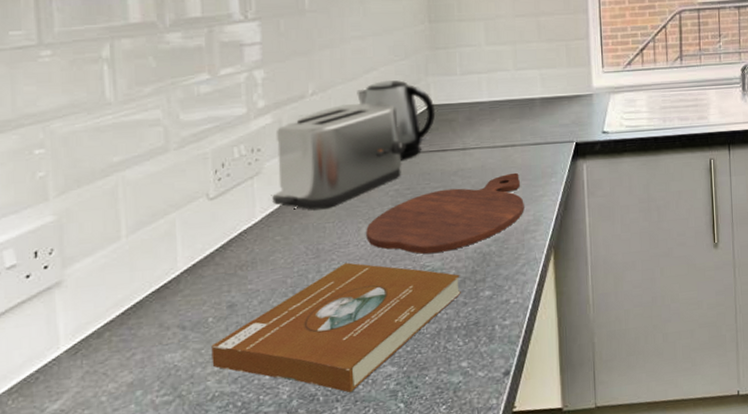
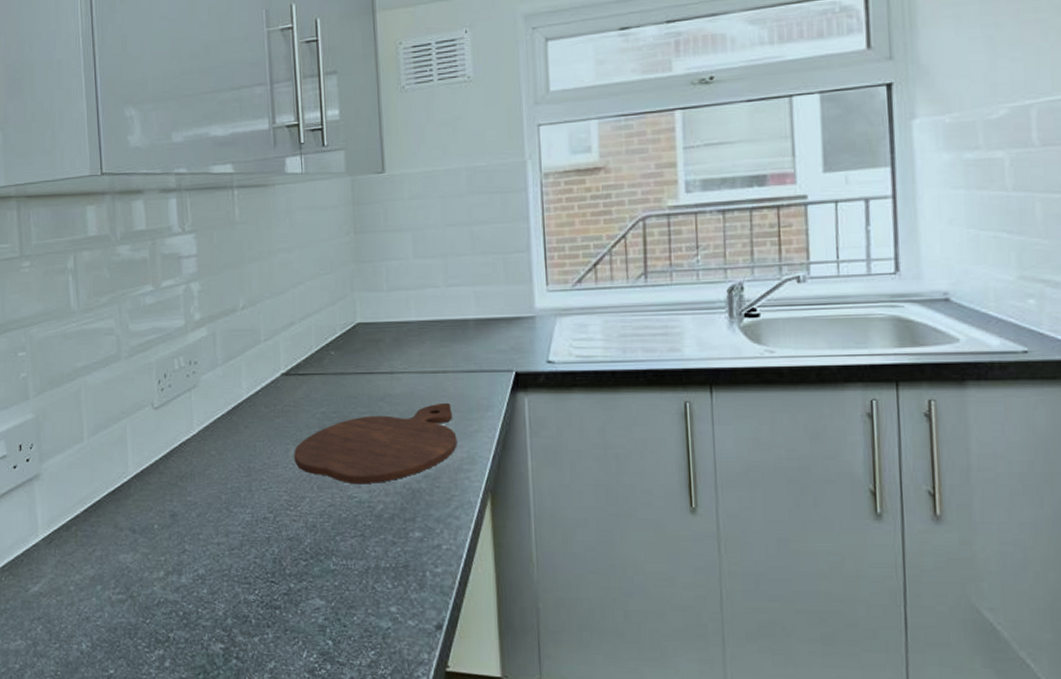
book: present [211,262,462,393] -> none [157,484,391,621]
toaster: present [271,103,404,209] -> none [206,319,331,426]
kettle: present [357,79,436,160] -> none [284,295,362,381]

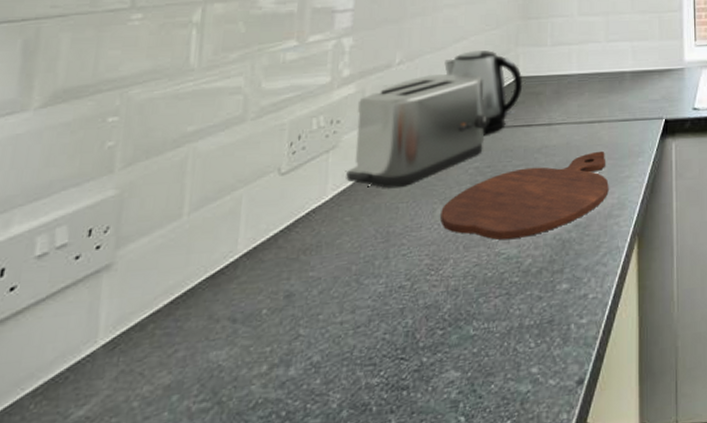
toaster: none [206,319,331,426] -> present [345,74,488,188]
kettle: none [284,295,362,381] -> present [444,49,523,135]

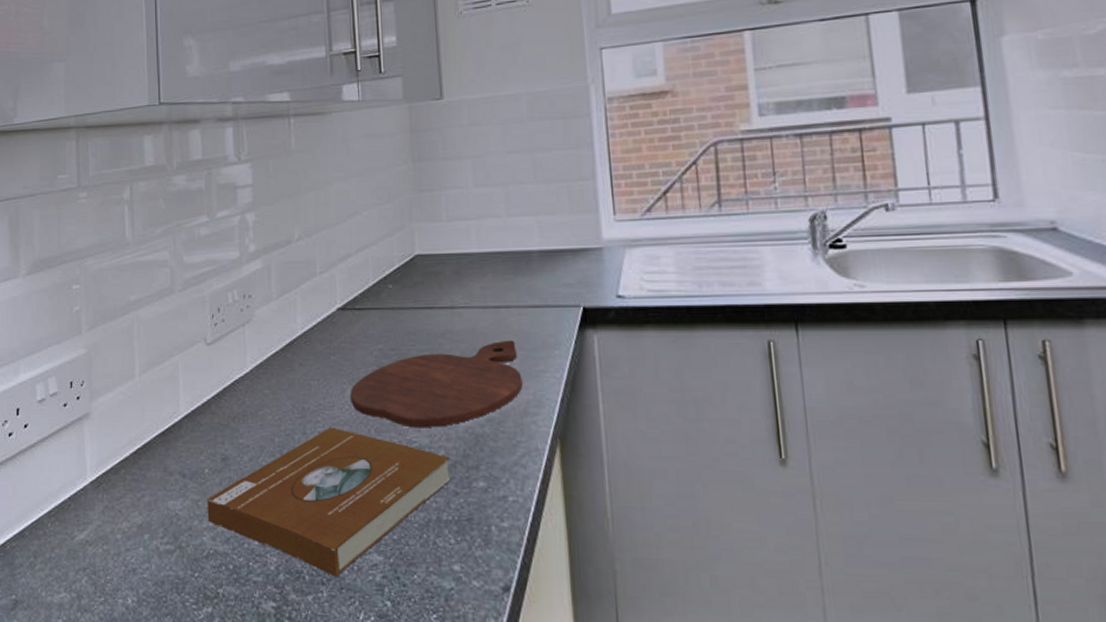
book: none [259,248,538,403] -> present [207,427,453,578]
toaster: present [345,74,488,188] -> none [260,251,389,364]
kettle: present [444,49,523,135] -> none [340,225,421,316]

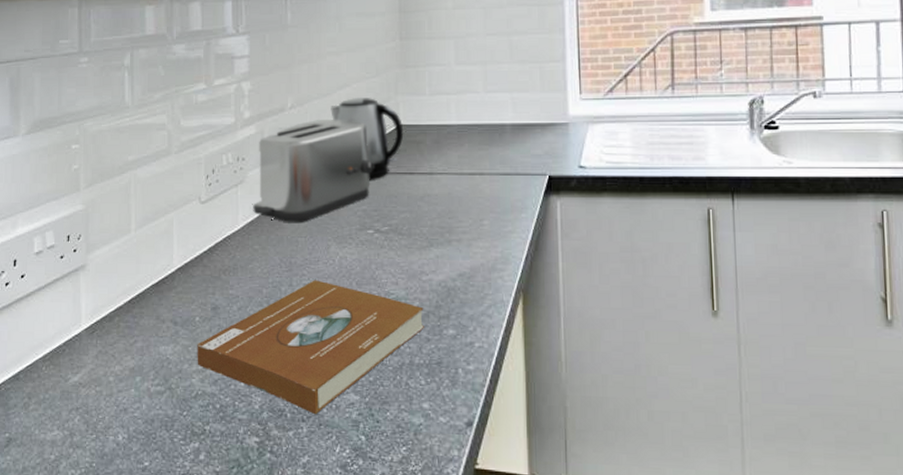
toaster: none [260,251,389,364] -> present [252,120,373,222]
kettle: none [340,225,421,316] -> present [330,97,404,180]
cutting board: present [350,340,523,427] -> none [335,203,492,281]

